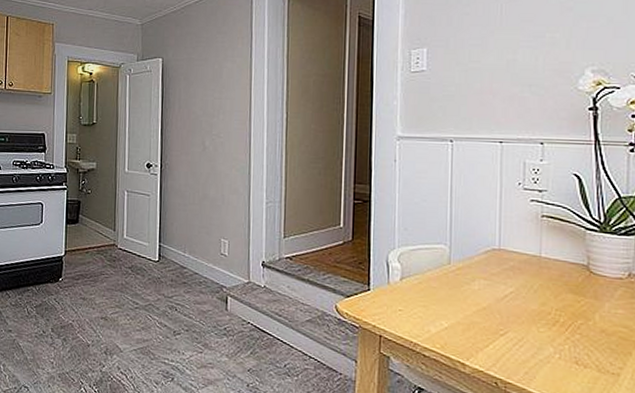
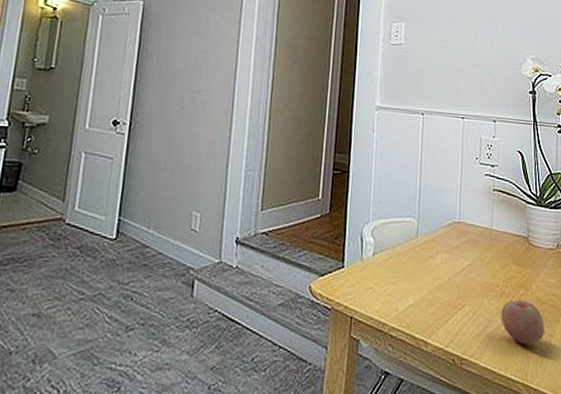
fruit: none [553,329,611,376] -> present [501,300,544,345]

